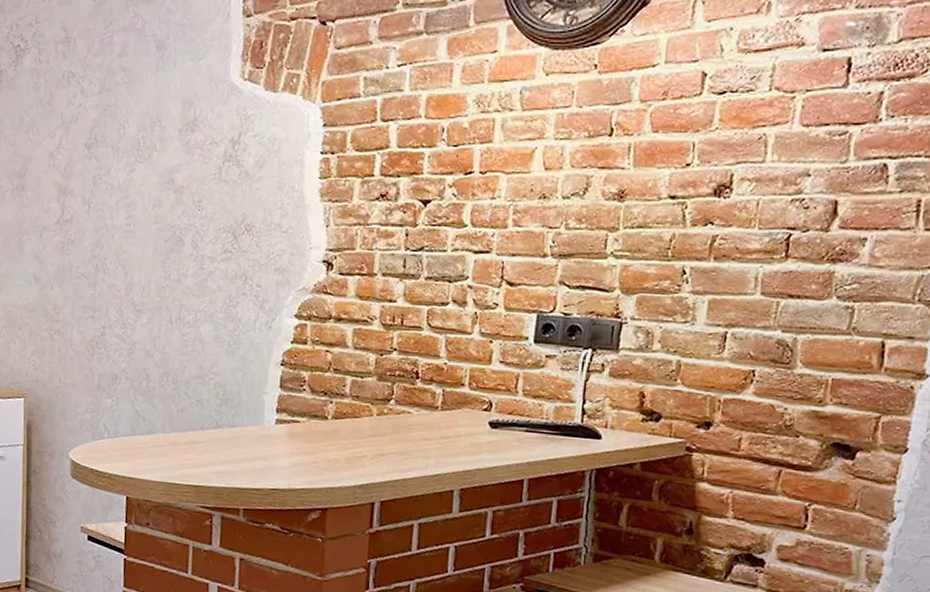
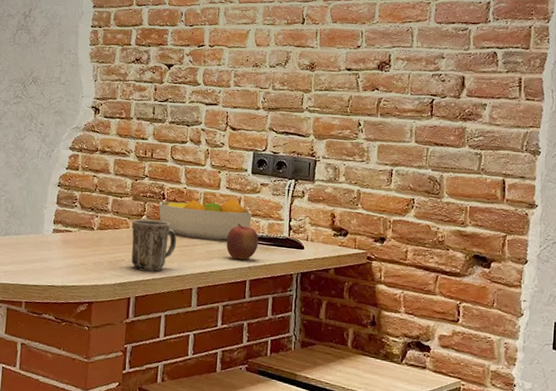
mug: none [375,404,434,471] -> present [131,219,177,272]
fruit bowl: none [411,375,534,430] -> present [159,198,252,241]
apple: none [498,407,542,454] -> present [226,223,259,260]

